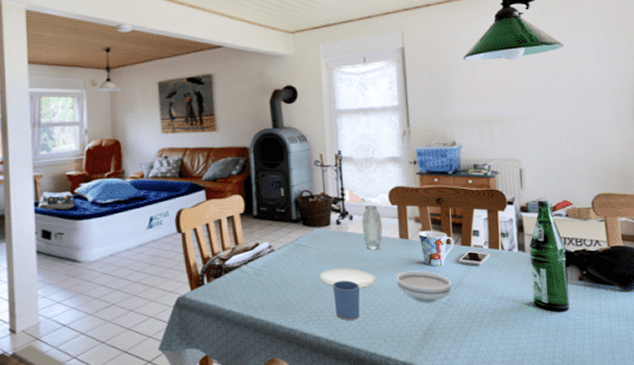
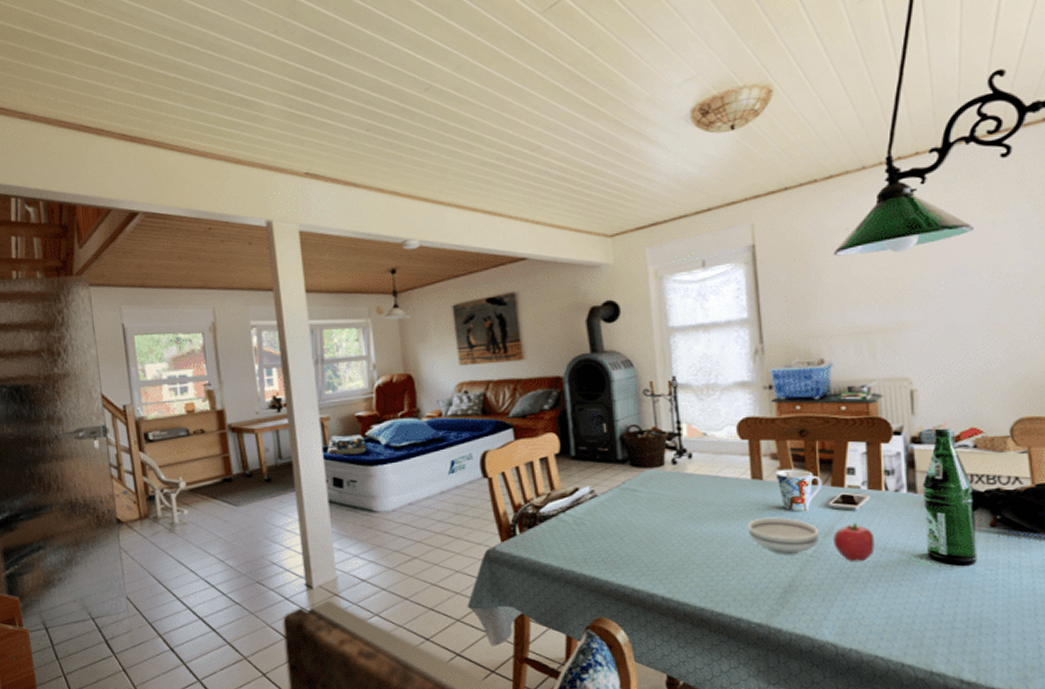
plate: present [320,268,376,289] -> none [653,515,723,539]
mug: present [333,281,359,321] -> none [669,530,703,576]
vase: present [362,205,382,250] -> none [703,441,730,493]
fruit: none [463,277,494,308] -> present [833,523,875,561]

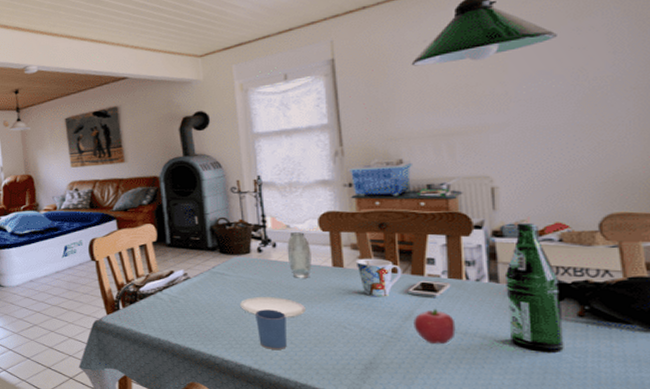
plate: none [653,515,723,539] -> present [240,297,306,318]
mug: none [669,530,703,576] -> present [255,310,287,351]
vase: none [703,441,730,493] -> present [287,232,312,278]
bowl: present [747,517,820,554] -> none [328,301,400,335]

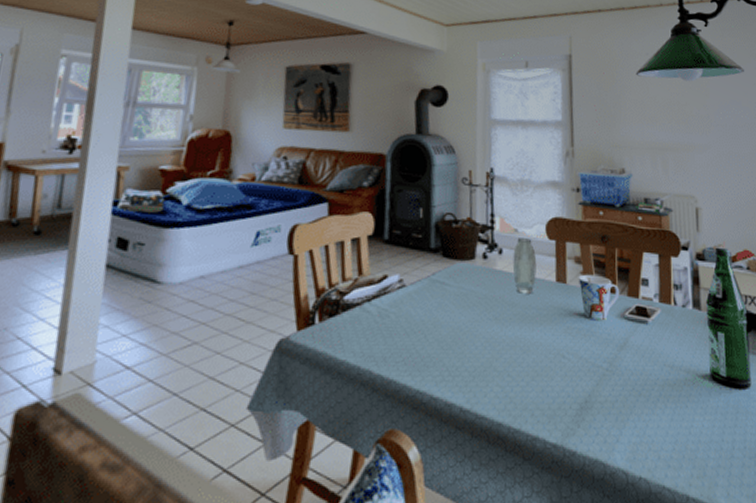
plate: present [240,297,306,318] -> none [458,314,526,344]
mug: present [255,310,287,351] -> none [473,331,506,385]
fruit: present [414,309,456,344] -> none [627,337,664,378]

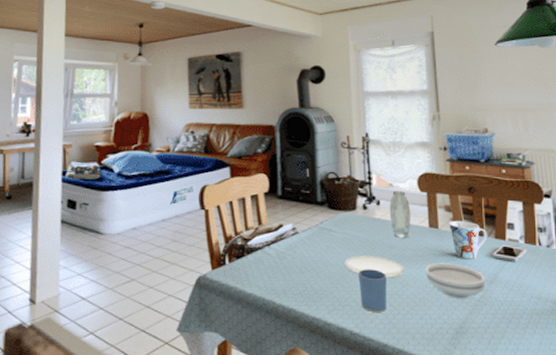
plate: none [458,314,526,344] -> present [345,255,404,279]
mug: none [473,331,506,385] -> present [358,269,387,313]
bowl: none [549,324,616,366] -> present [425,262,486,298]

